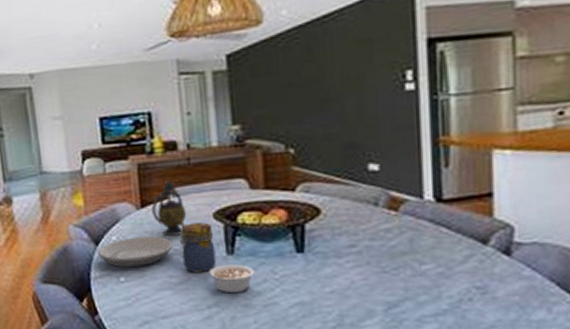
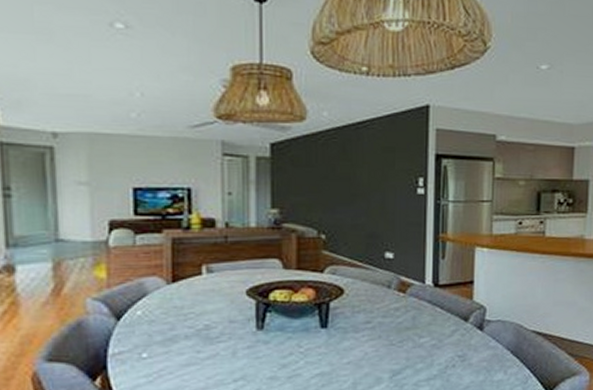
plate: present [97,236,173,268] -> none [118,311,203,344]
teapot: present [151,180,187,237] -> none [183,257,220,312]
jar: present [178,222,216,273] -> none [209,299,246,348]
legume: present [208,264,255,294] -> none [237,339,282,367]

